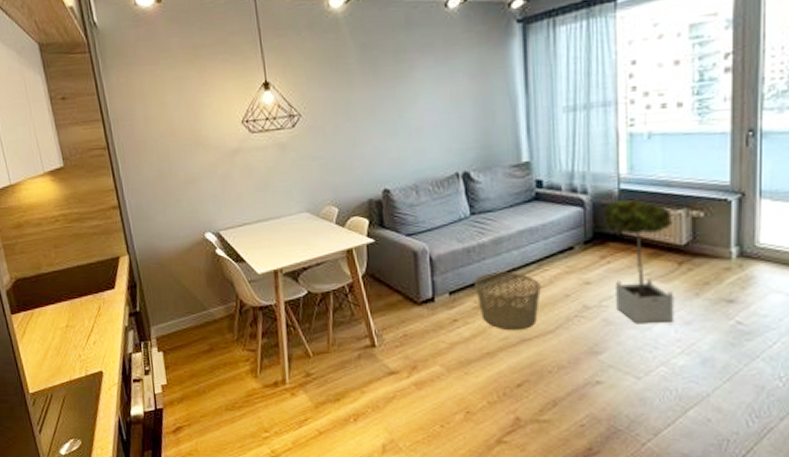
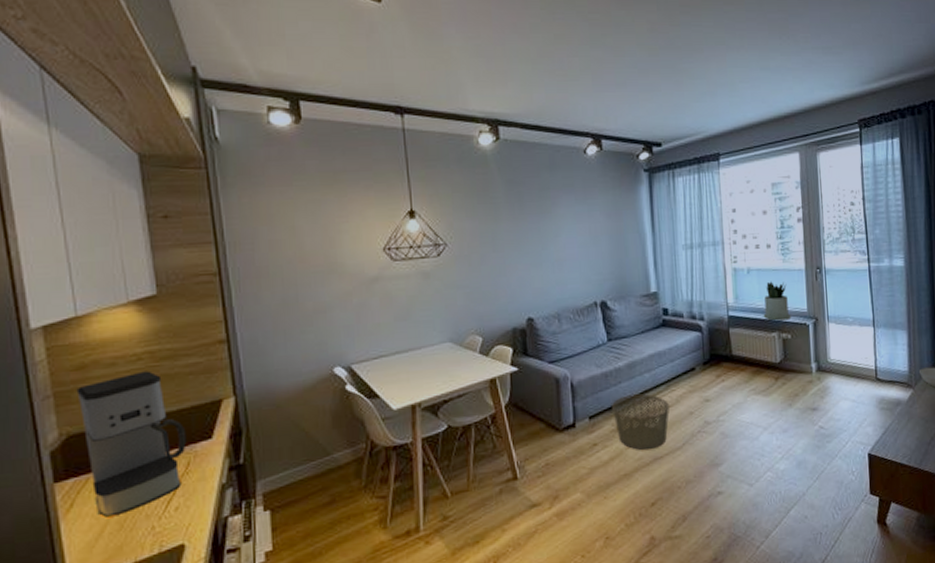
coffee maker: none [17,230,97,344] -> present [76,370,187,518]
potted tree: present [602,199,675,324] -> none [716,324,775,435]
planter: none [666,148,706,195] -> present [763,281,791,321]

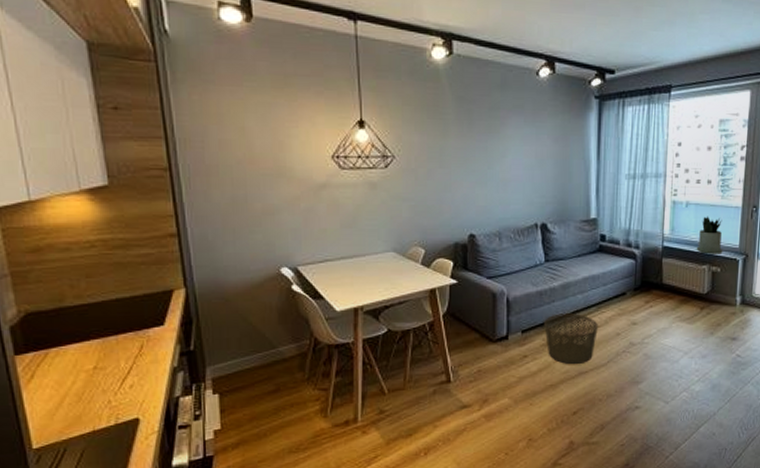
coffee maker: present [76,370,187,518] -> none [32,258,140,390]

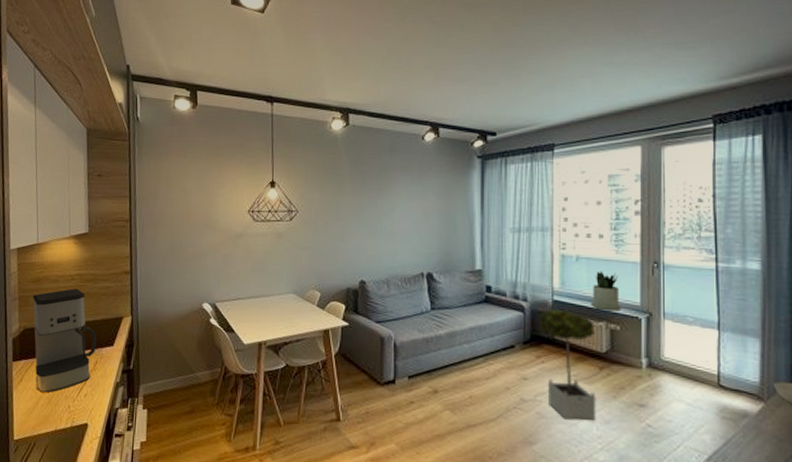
coffee maker: none [32,258,140,390] -> present [32,288,97,393]
basket: present [544,313,598,365] -> none [430,362,486,417]
potted tree: none [649,254,699,358] -> present [538,308,596,421]

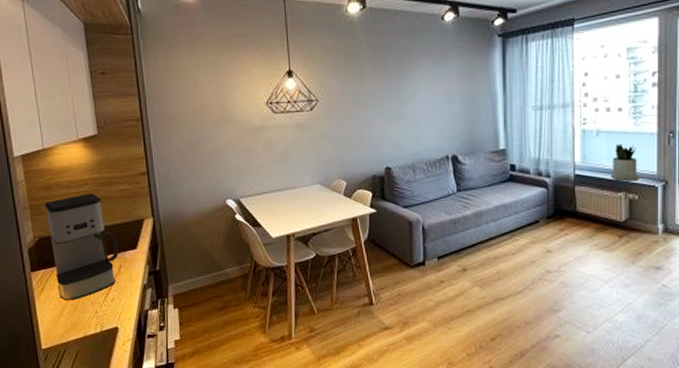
potted tree: present [538,308,596,421] -> none [561,183,616,287]

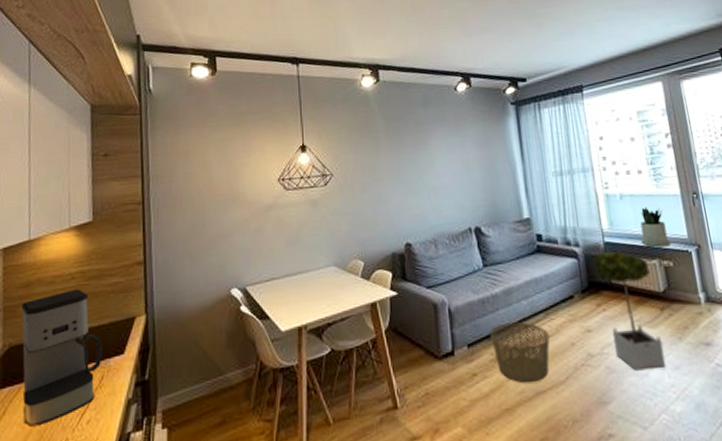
basket: none [459,241,512,291] -> present [490,322,550,383]
potted tree: none [561,183,616,287] -> present [593,251,666,371]

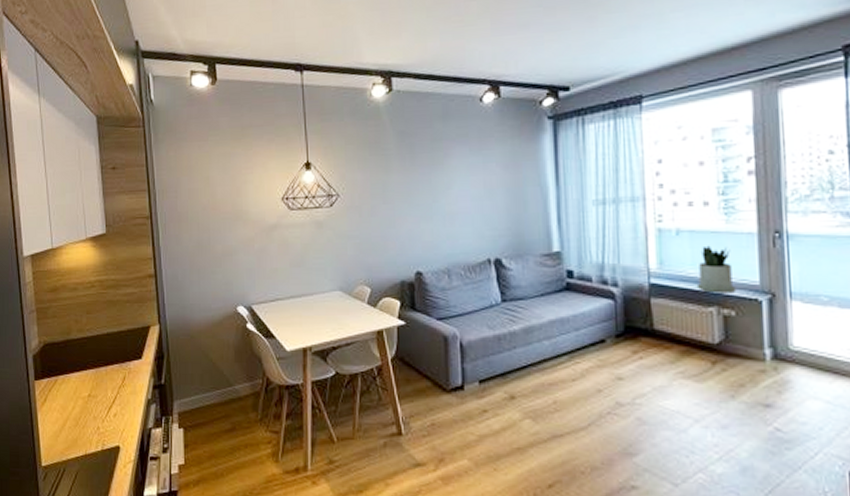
coffee maker: present [21,289,104,427] -> none [51,296,124,414]
basket: present [490,322,550,383] -> none [505,362,573,426]
potted tree: present [593,251,666,371] -> none [633,293,711,426]

